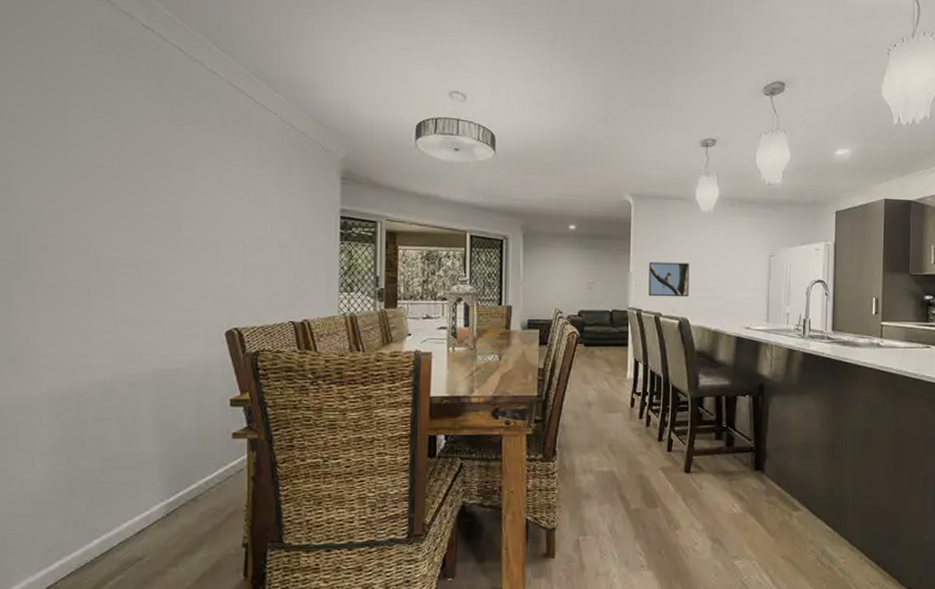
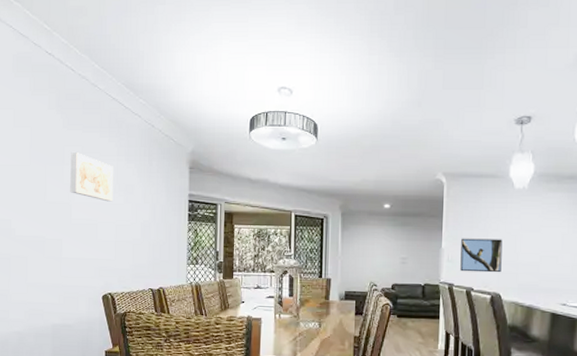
wall art: none [178,153,240,216] -> present [70,152,113,202]

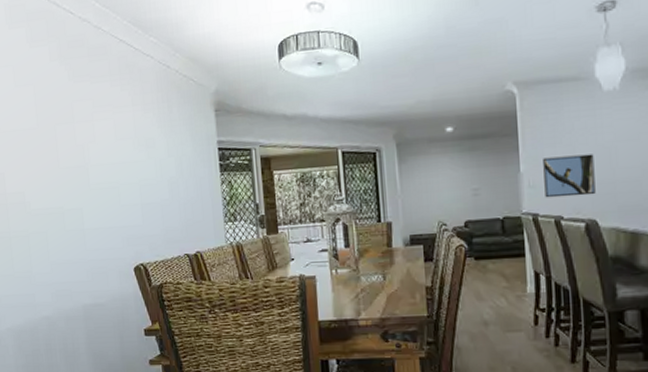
wall art: present [70,152,113,202] -> none [80,107,133,160]

